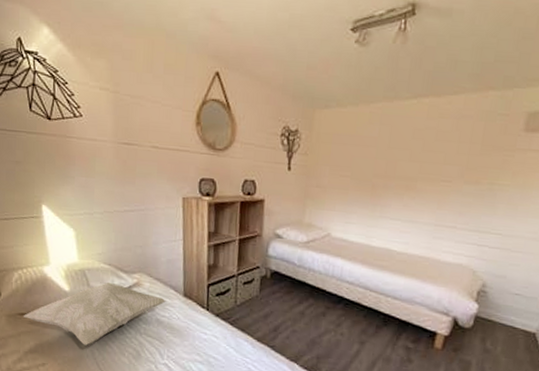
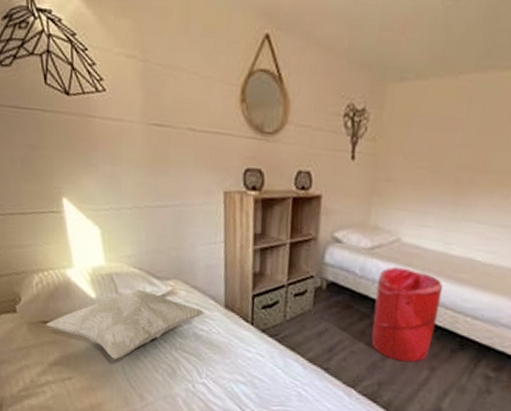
laundry hamper: none [309,257,367,338] -> present [371,266,443,363]

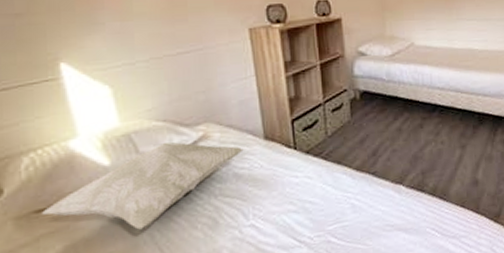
laundry hamper: present [371,266,443,363] -> none [403,66,457,148]

